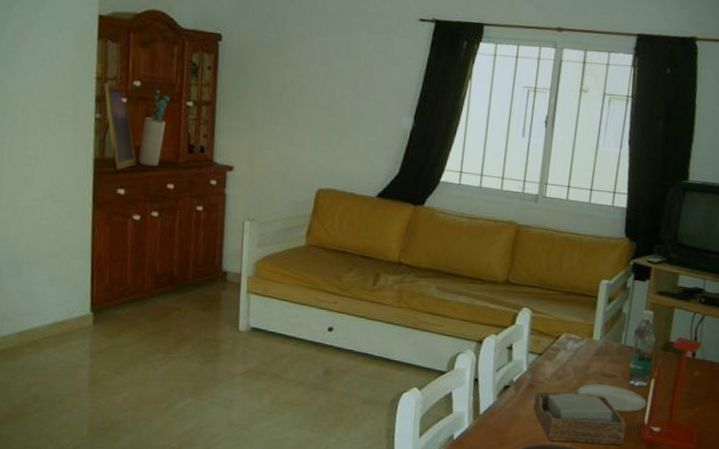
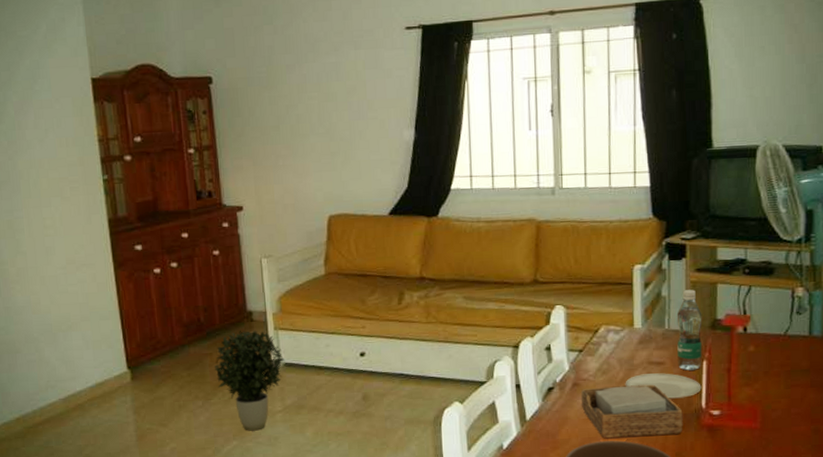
picture frame: present [100,82,137,170] -> none [106,142,150,227]
vase: present [138,86,170,167] -> none [149,138,172,219]
potted plant: none [181,288,253,391] -> present [215,330,285,431]

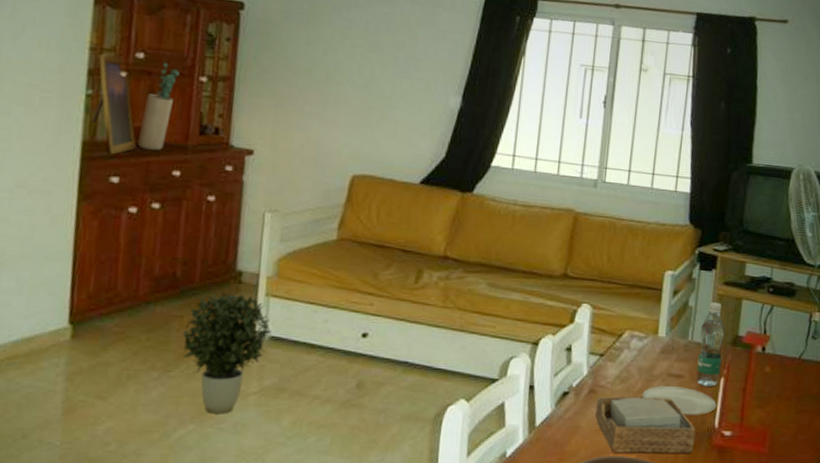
picture frame: none [106,142,150,227] -> present [91,53,137,155]
vase: none [149,138,172,219] -> present [137,59,180,151]

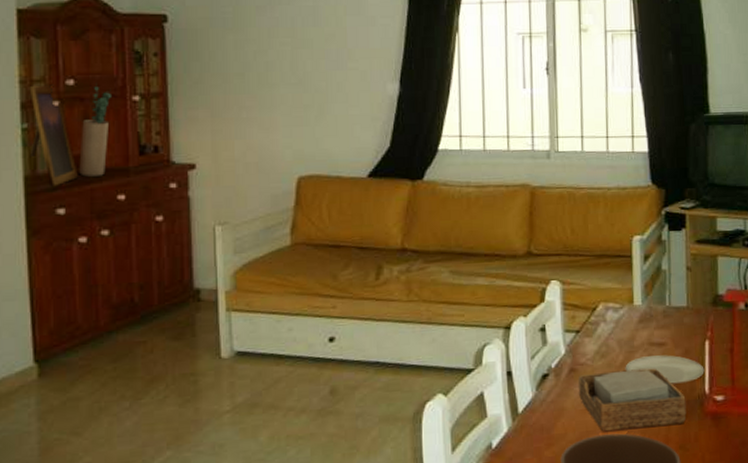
potted plant: present [183,291,272,414] -> none [149,312,238,438]
bottle: present [696,302,725,387] -> none [677,263,705,352]

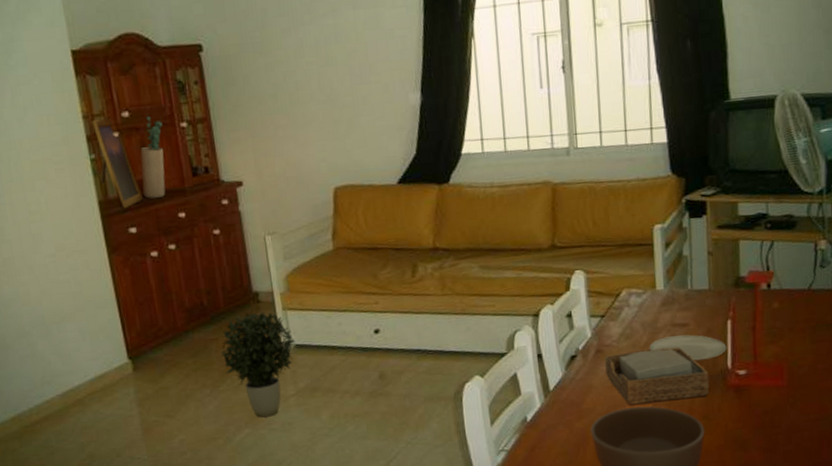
potted plant: none [149,312,238,438] -> present [221,312,296,418]

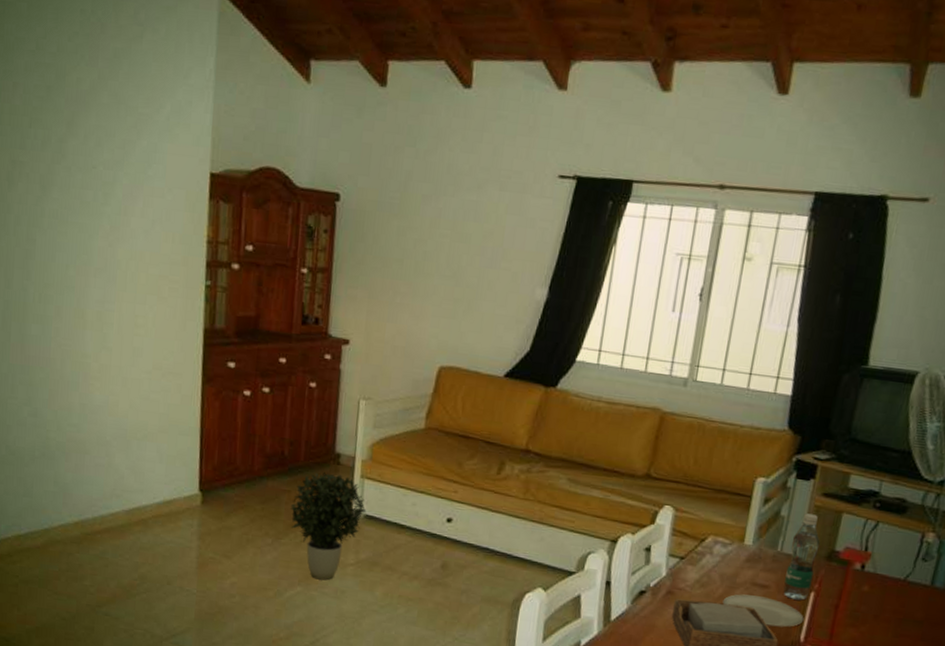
picture frame: present [91,118,143,209] -> none [211,246,249,342]
vase: present [140,112,166,199] -> none [249,251,284,339]
bottle: none [699,247,727,331] -> present [783,513,820,601]

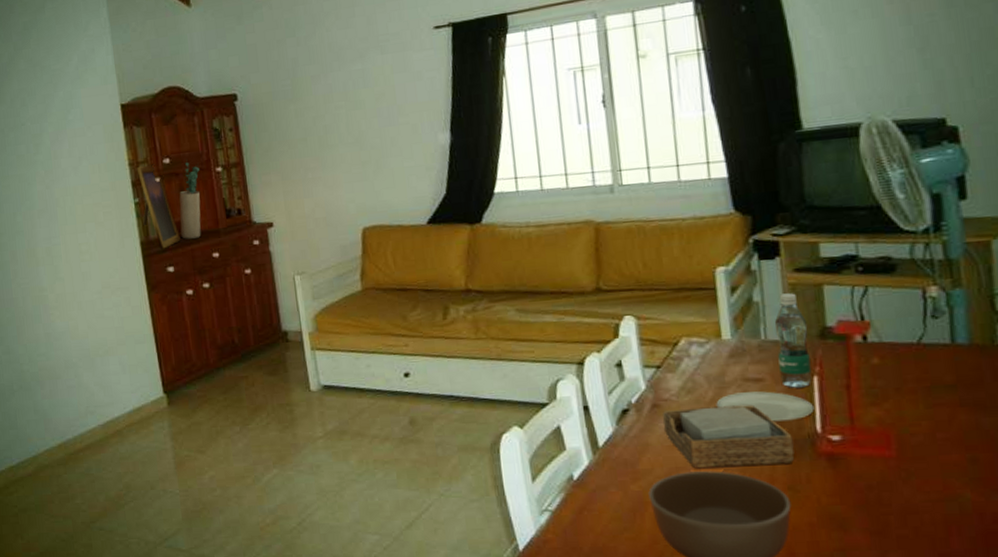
picture frame: none [211,246,249,342] -> present [136,165,181,249]
vase: none [249,251,284,339] -> present [179,159,201,240]
potted plant: present [291,471,367,581] -> none [251,351,324,459]

